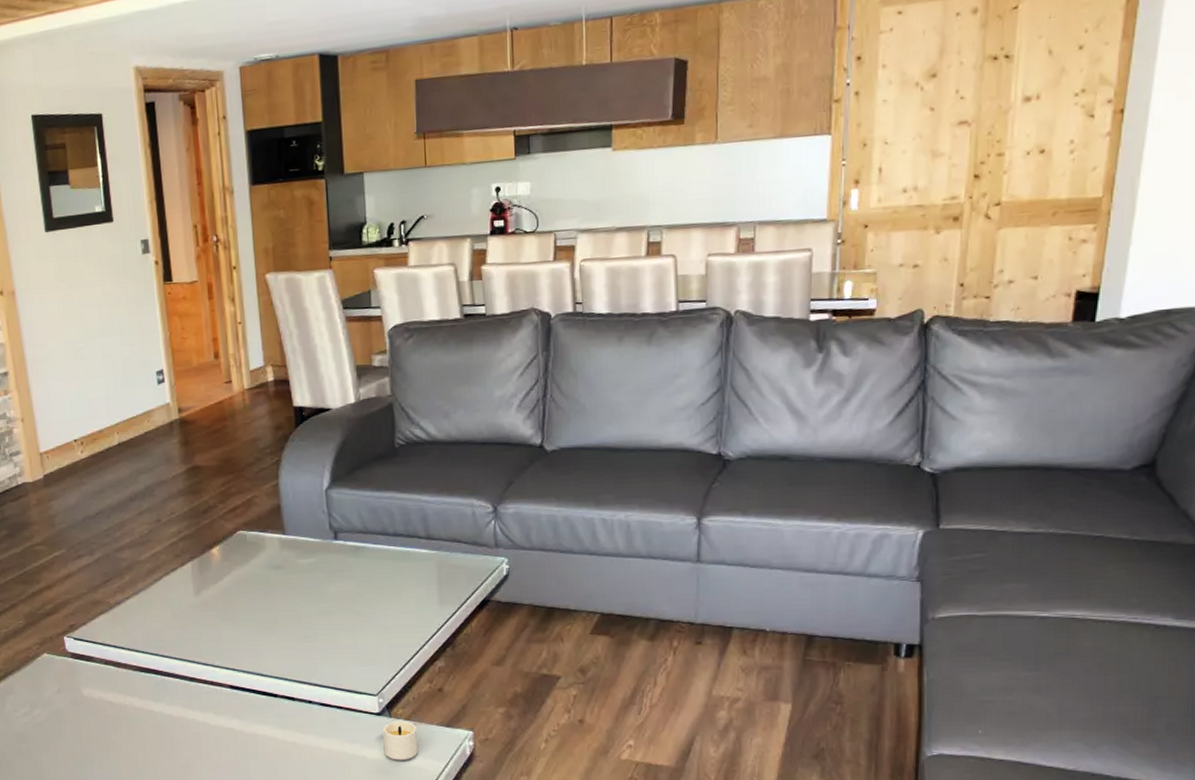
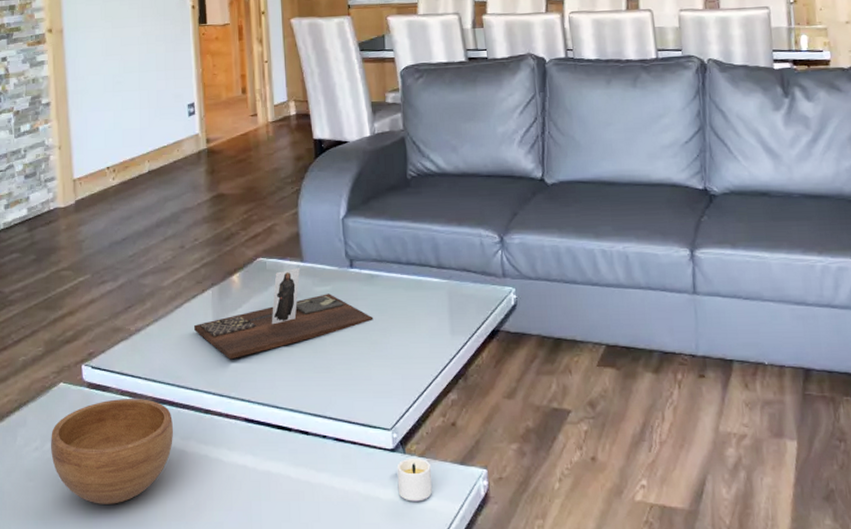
bowl: none [39,668,160,763] -> present [51,399,174,504]
decorative tray: none [175,541,359,631] -> present [194,268,374,360]

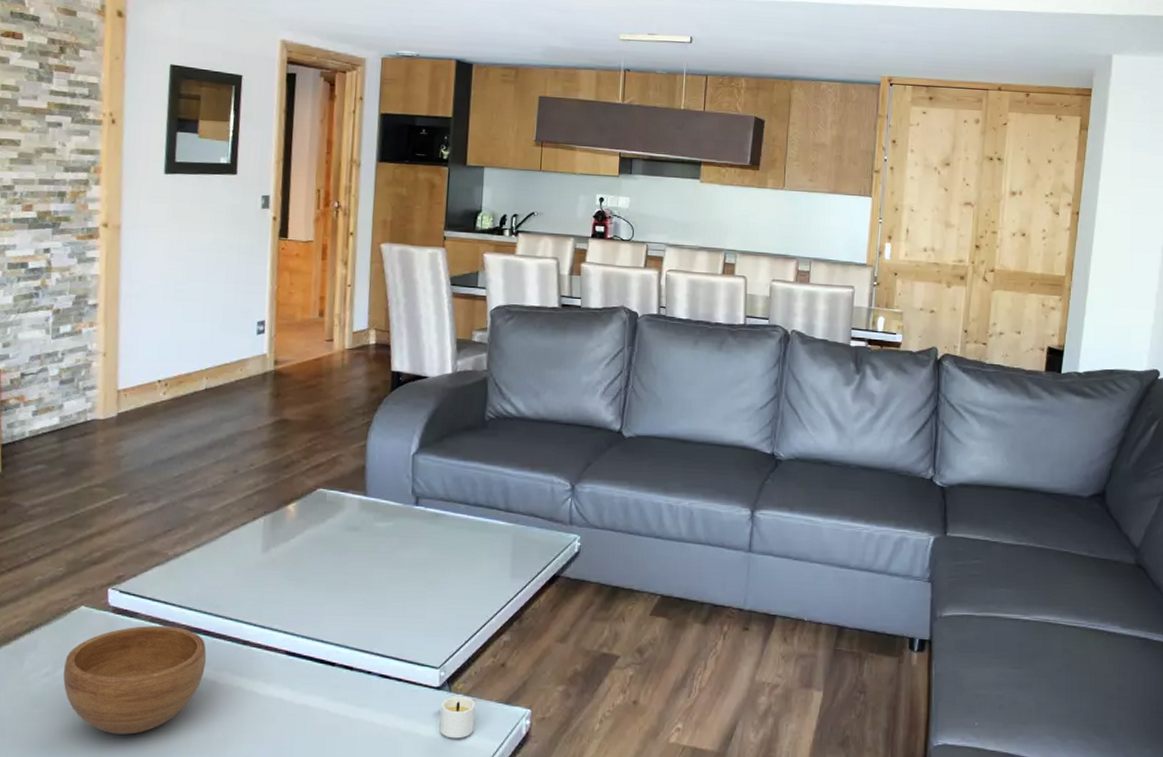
decorative tray: present [194,268,374,360] -> none [240,502,434,591]

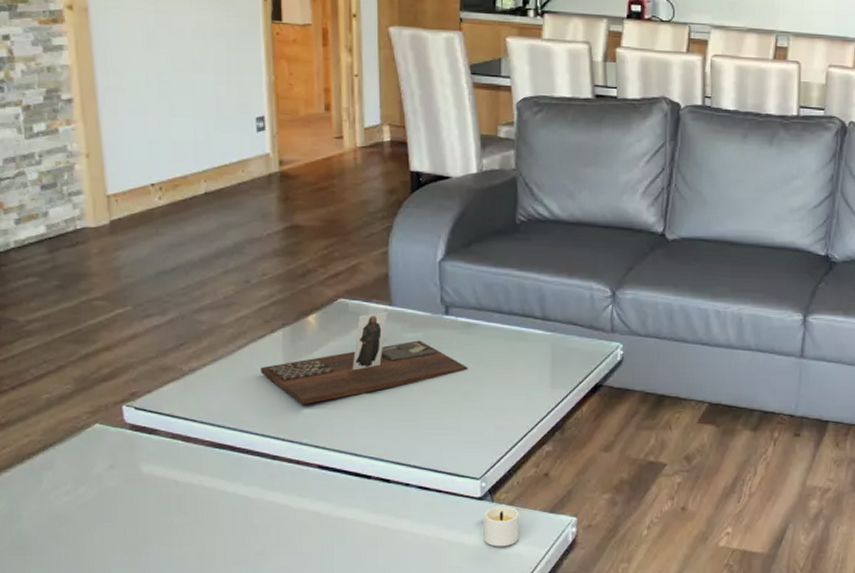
bowl: present [63,626,207,735] -> none [85,443,236,550]
decorative tray: none [240,502,434,591] -> present [261,312,468,405]

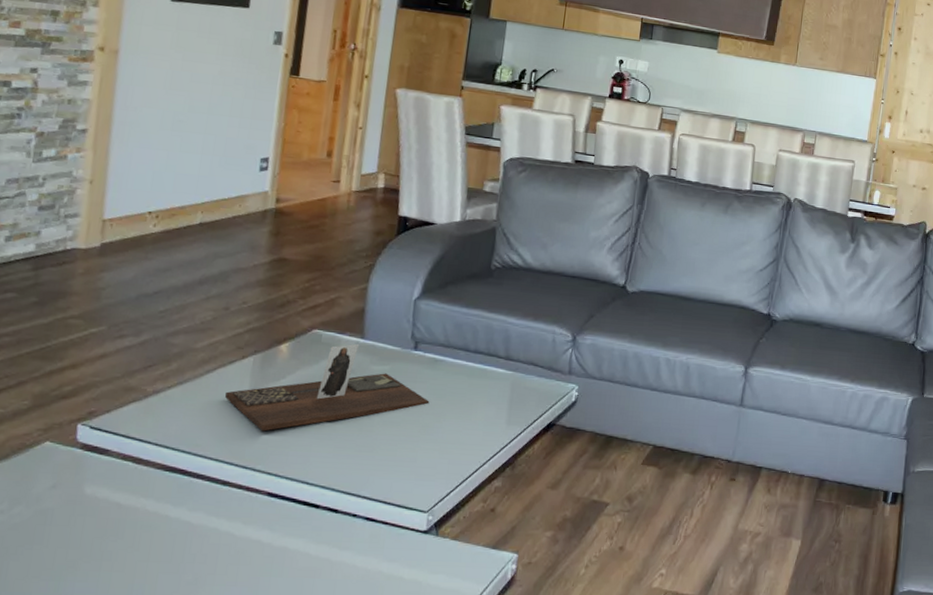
candle: present [483,506,519,547] -> none [423,540,462,582]

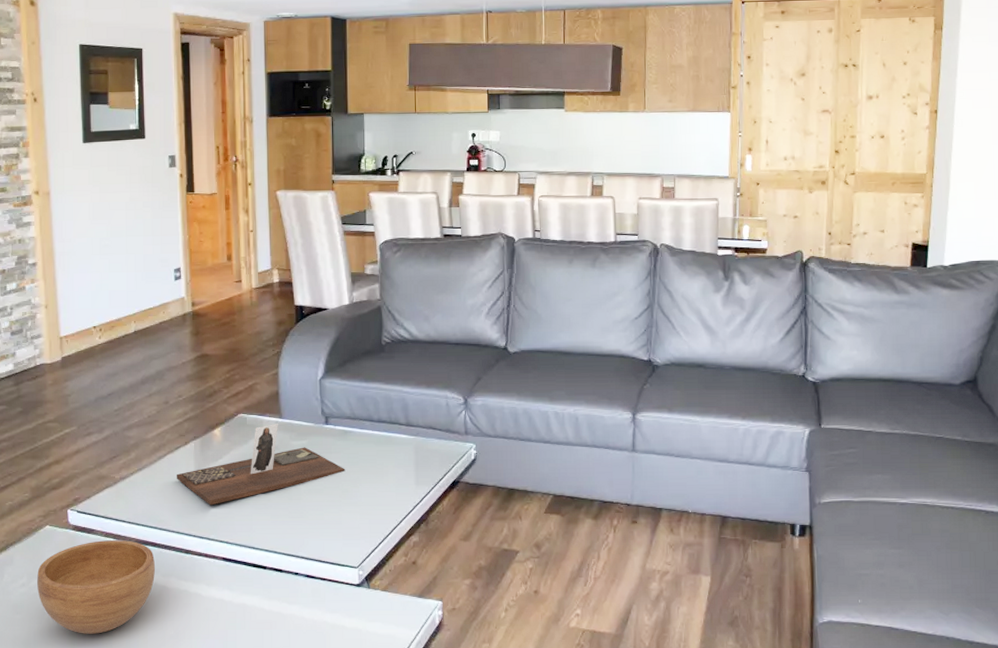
bowl: none [19,463,182,576] -> present [37,540,156,634]

